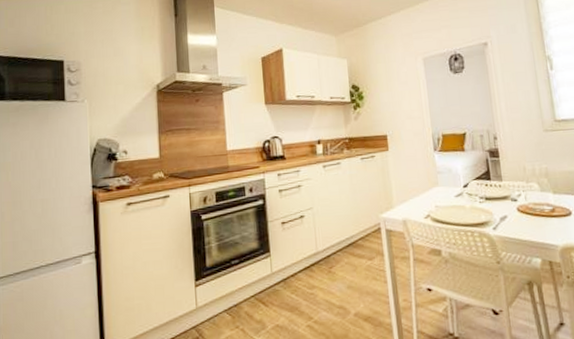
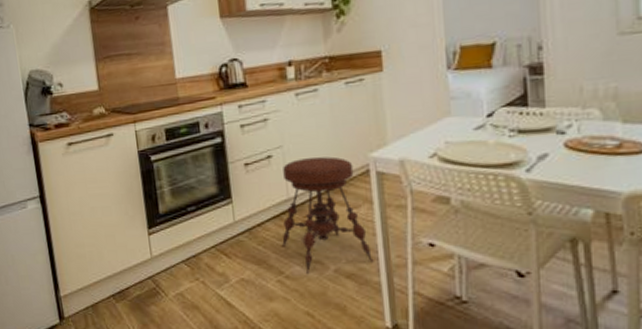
stool: none [311,217,386,318] -> present [281,156,374,274]

